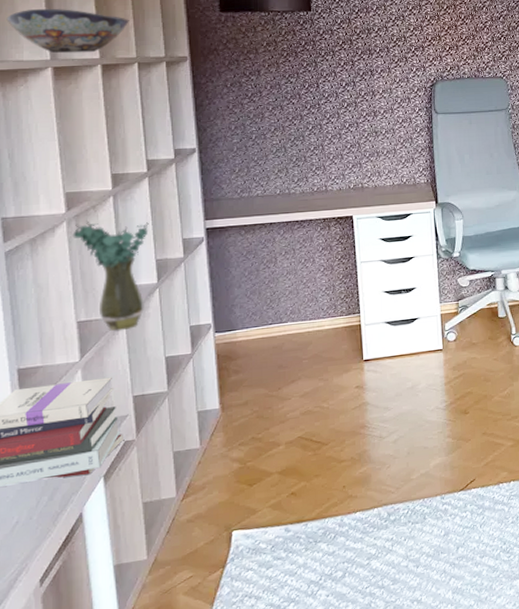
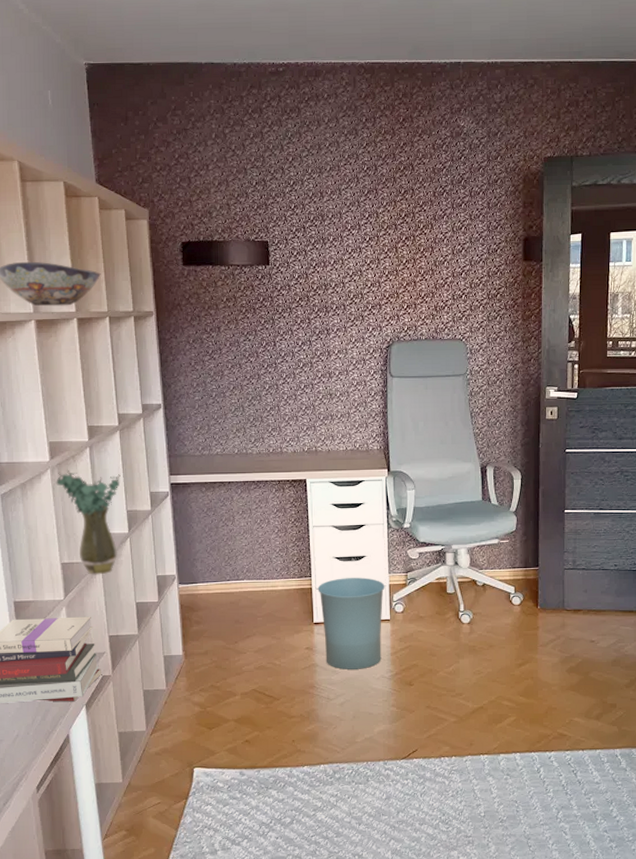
waste bin: none [367,309,437,405] -> present [317,578,385,669]

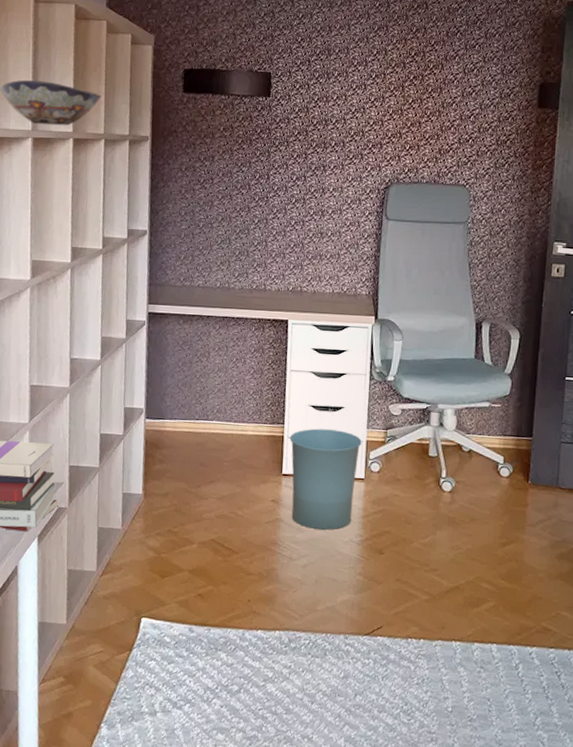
vase: present [56,469,120,575] -> none [34,290,99,402]

